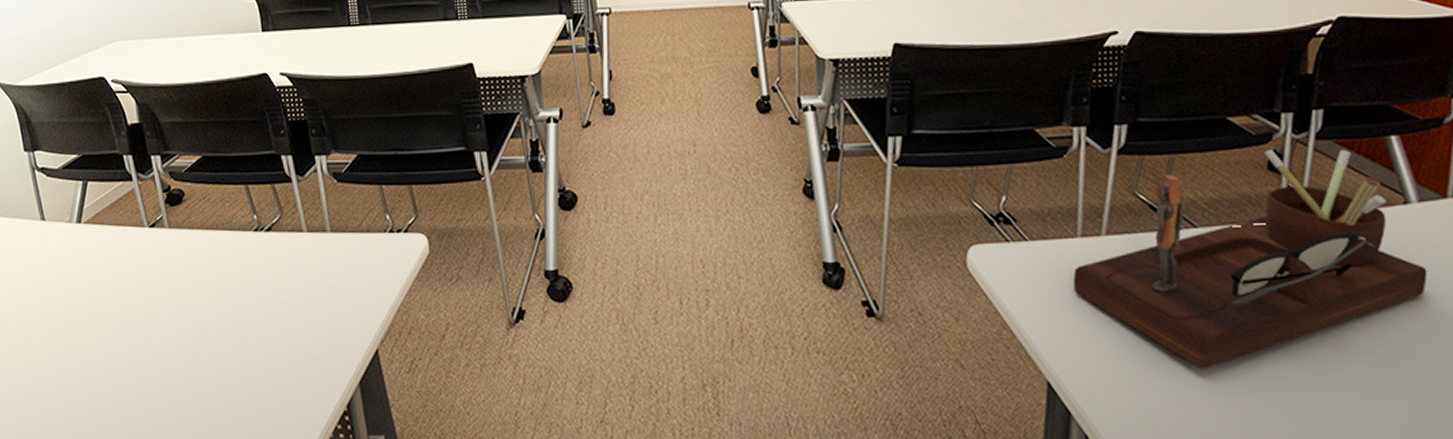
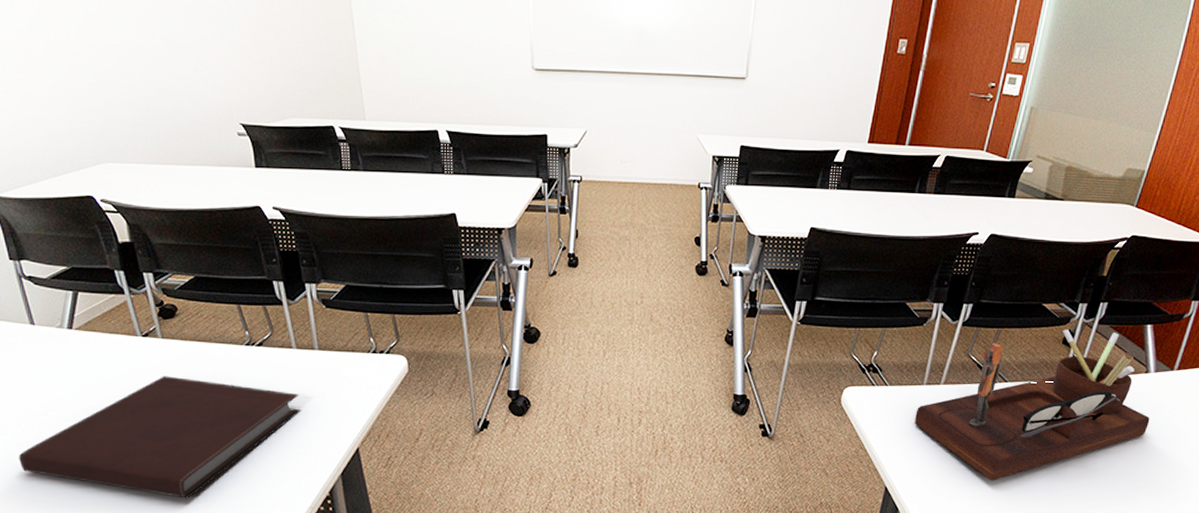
notebook: none [25,271,314,418] -> present [19,376,302,499]

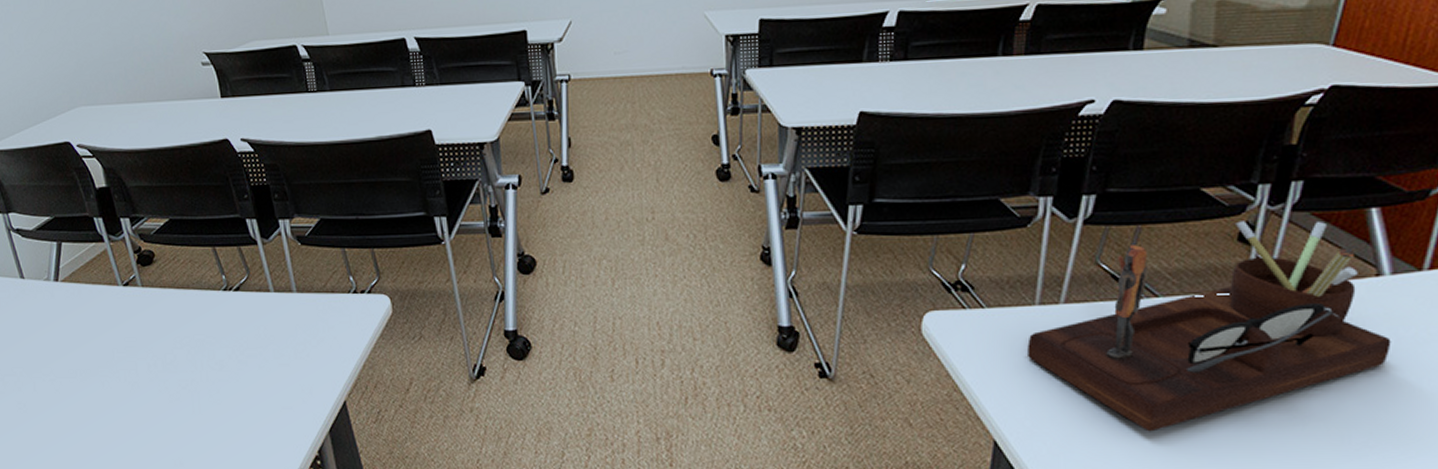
notebook: present [19,376,302,499] -> none [17,327,284,459]

